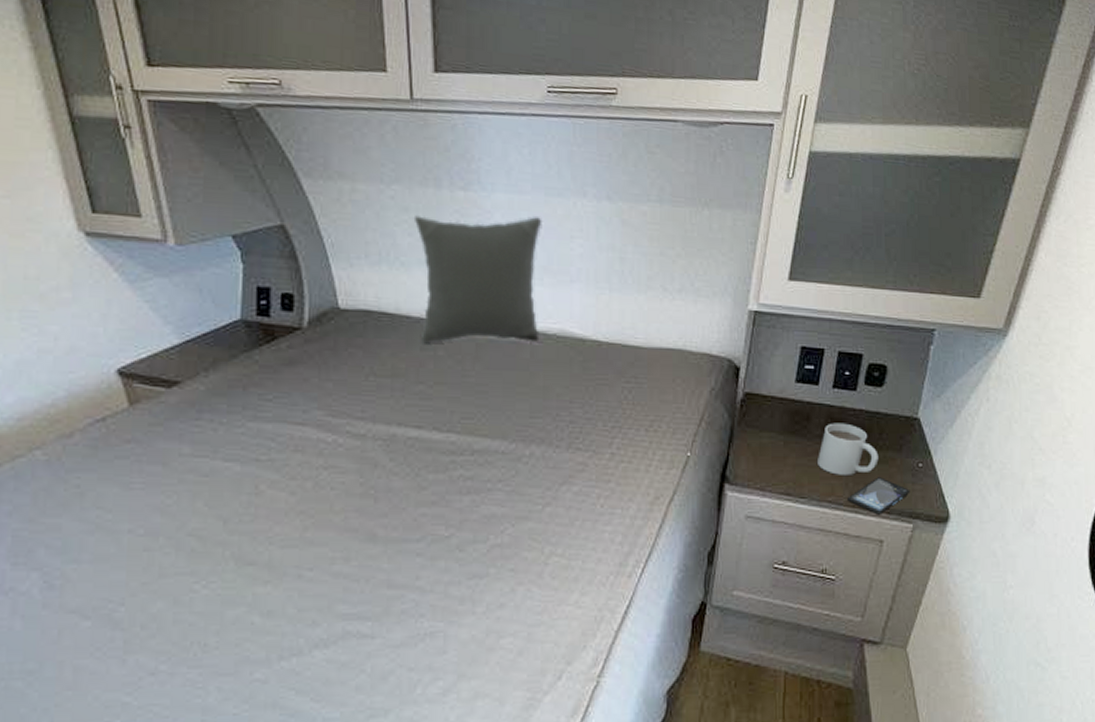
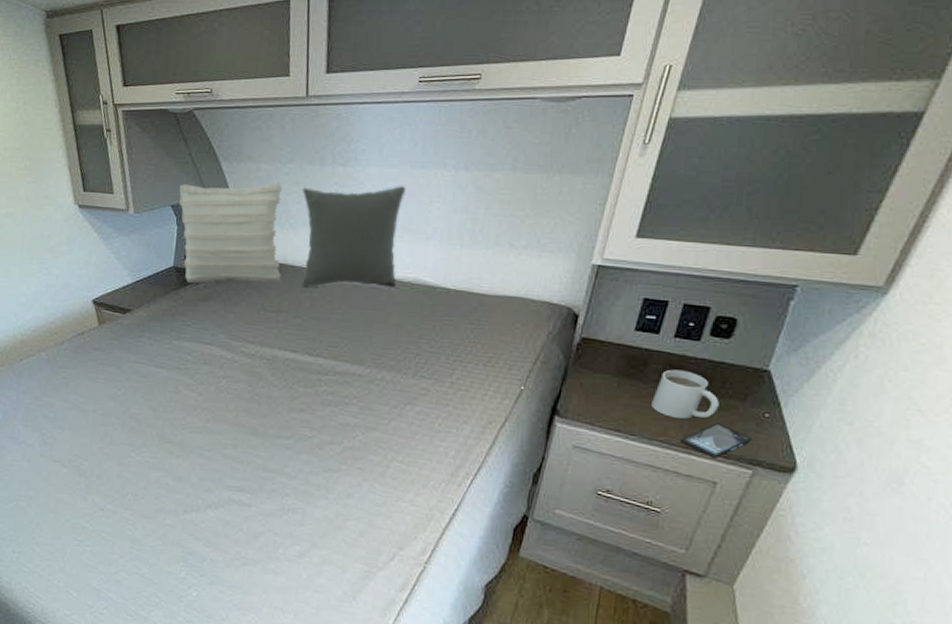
pillow: none [242,206,394,343] -> present [179,182,282,284]

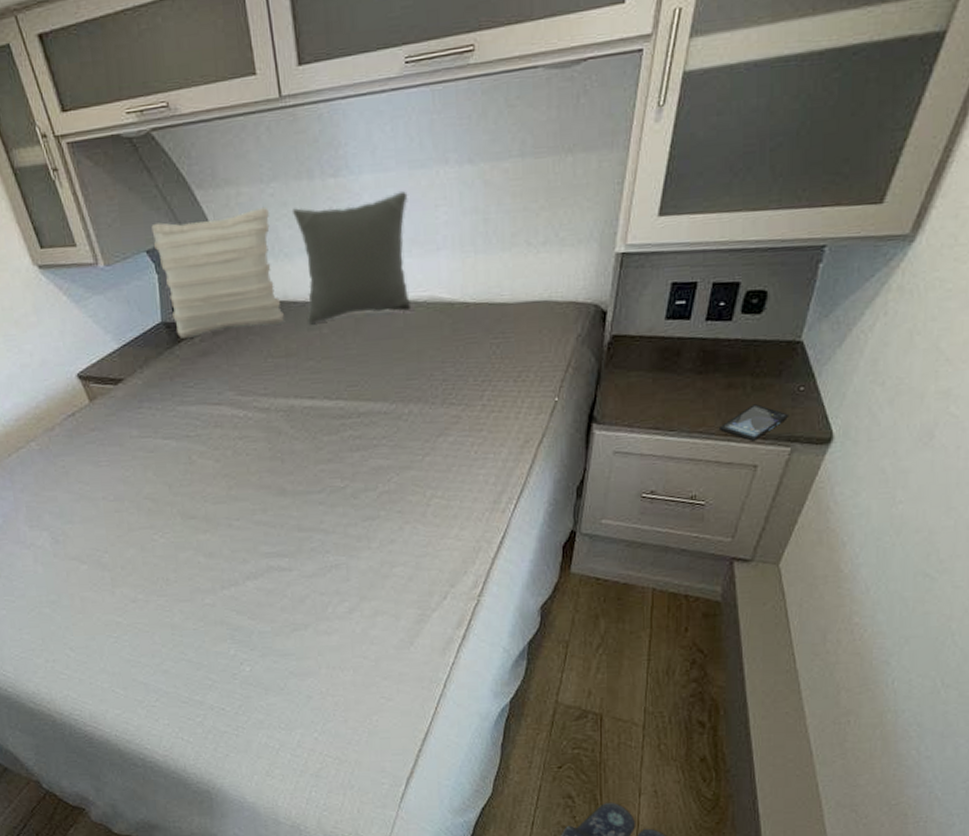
mug: present [650,369,720,419] -> none [687,354,755,406]

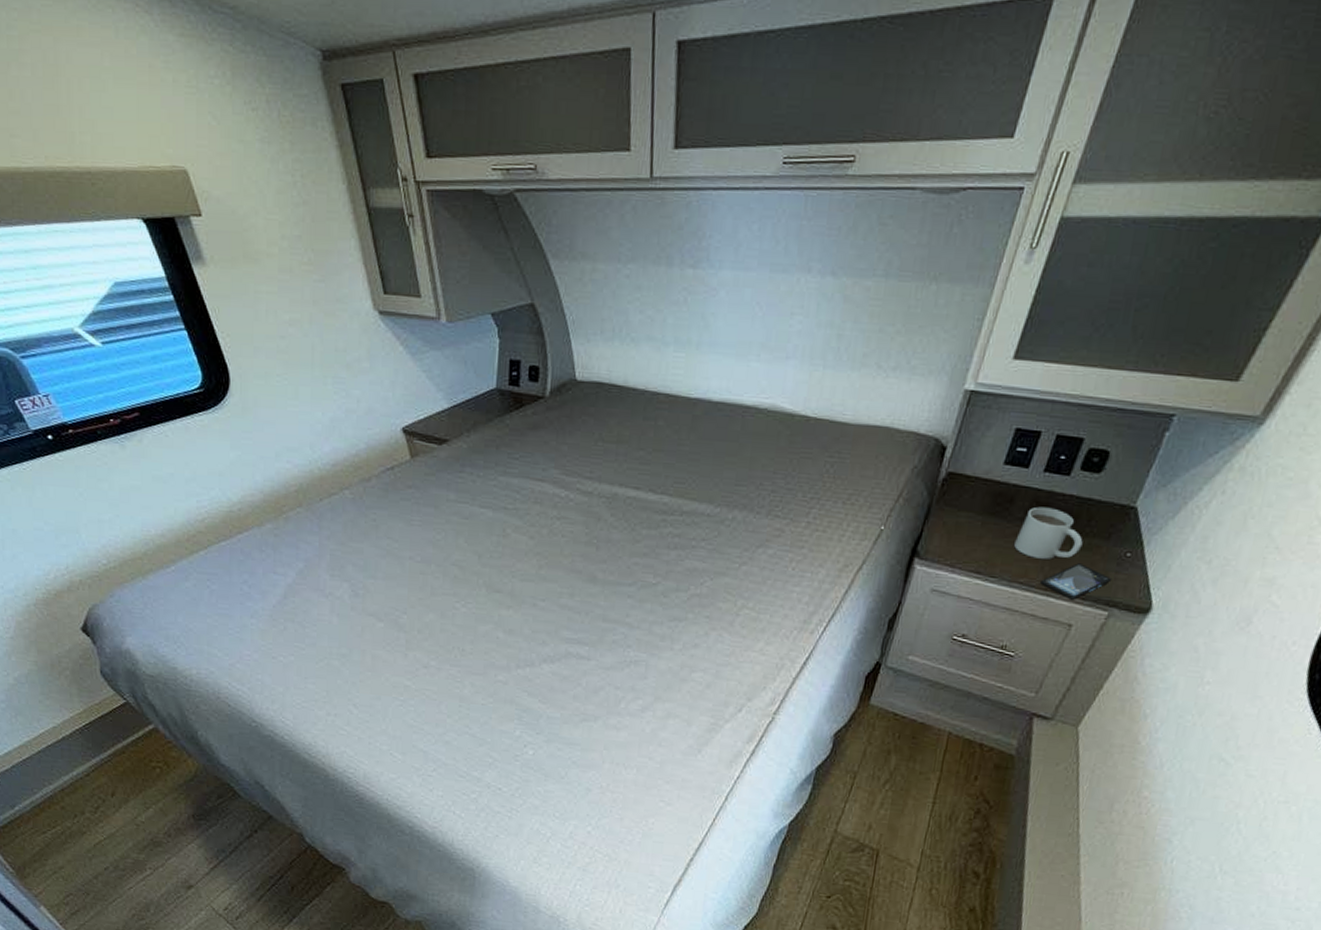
pillow: present [151,206,284,340] -> none [500,286,622,410]
pillow: present [291,191,412,325] -> none [645,293,764,415]
mug: none [687,354,755,406] -> present [1013,506,1083,559]

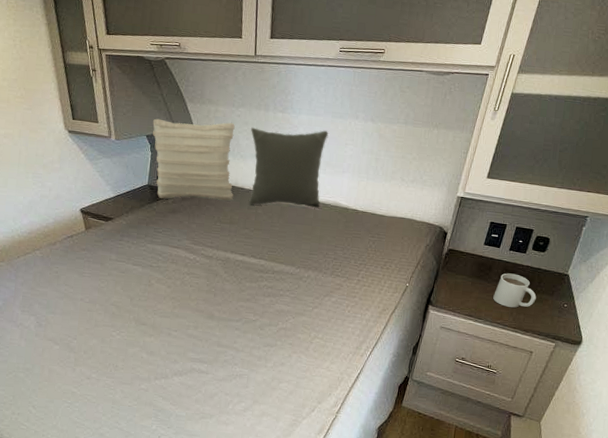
pillow: none [500,286,622,410] -> present [153,118,235,202]
pillow: none [645,293,764,415] -> present [249,127,328,208]
smartphone: present [1040,563,1112,600] -> none [511,310,556,335]

